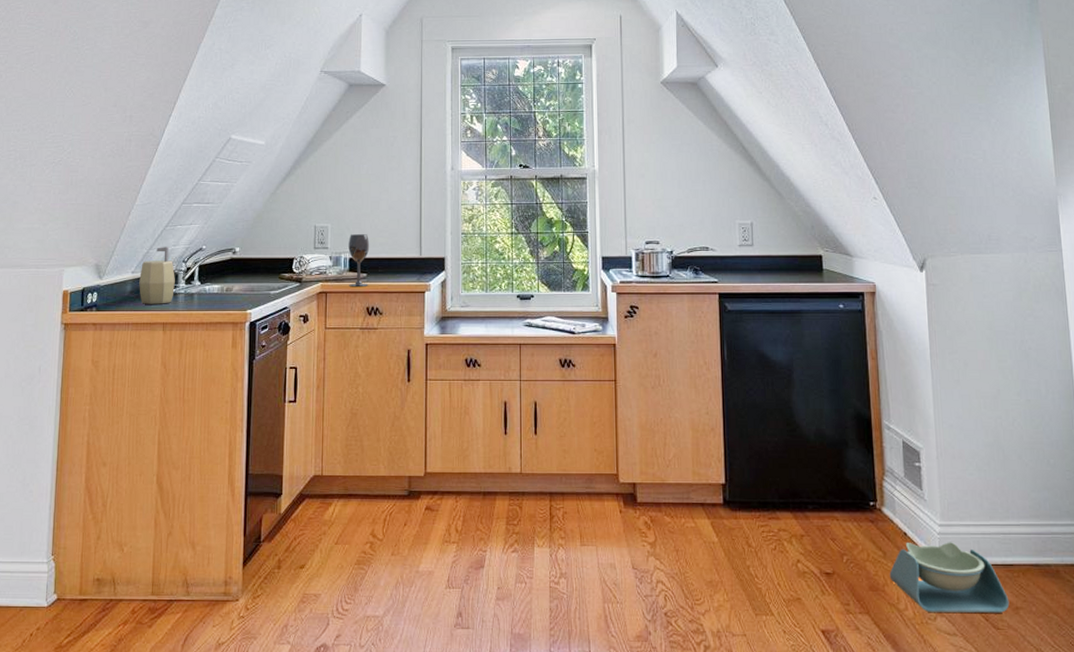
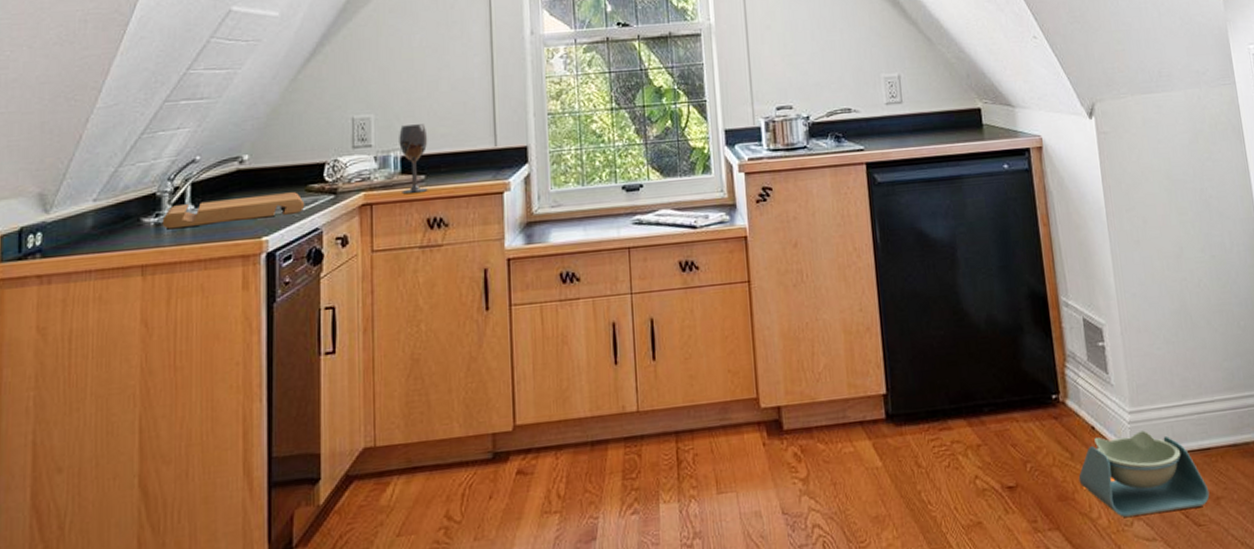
soap dispenser: present [139,247,175,304] -> none [104,161,157,243]
cutting board: none [178,278,278,298] -> present [162,192,305,230]

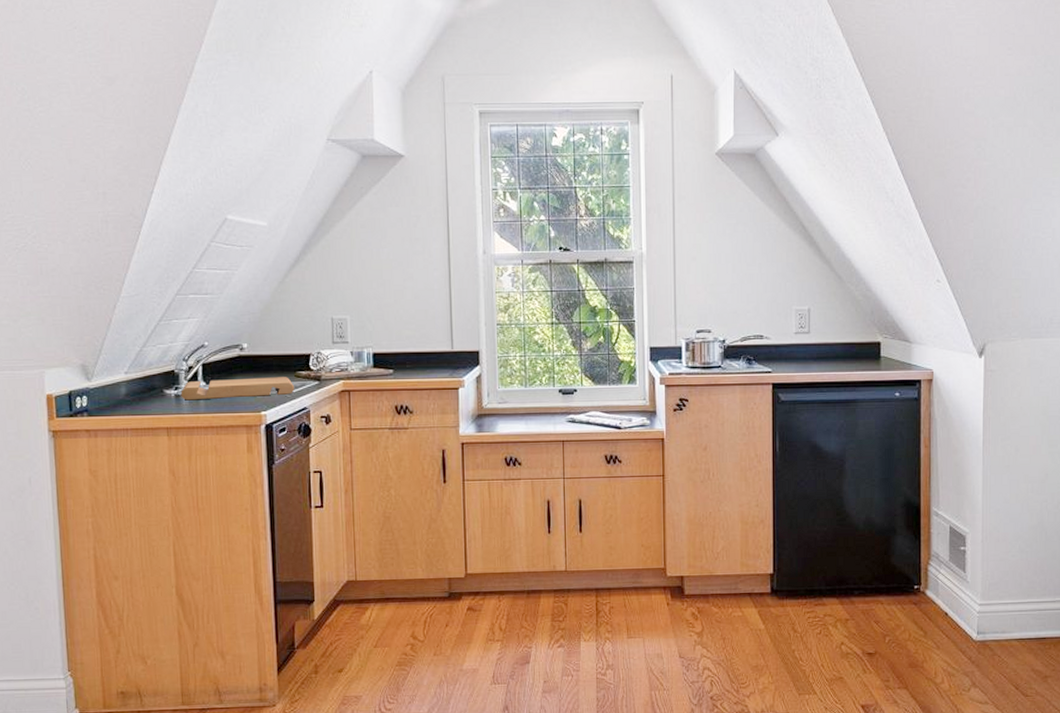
wine glass: present [399,124,428,194] -> none [371,326,396,384]
pet bowl: present [1078,430,1210,517] -> none [928,620,1039,684]

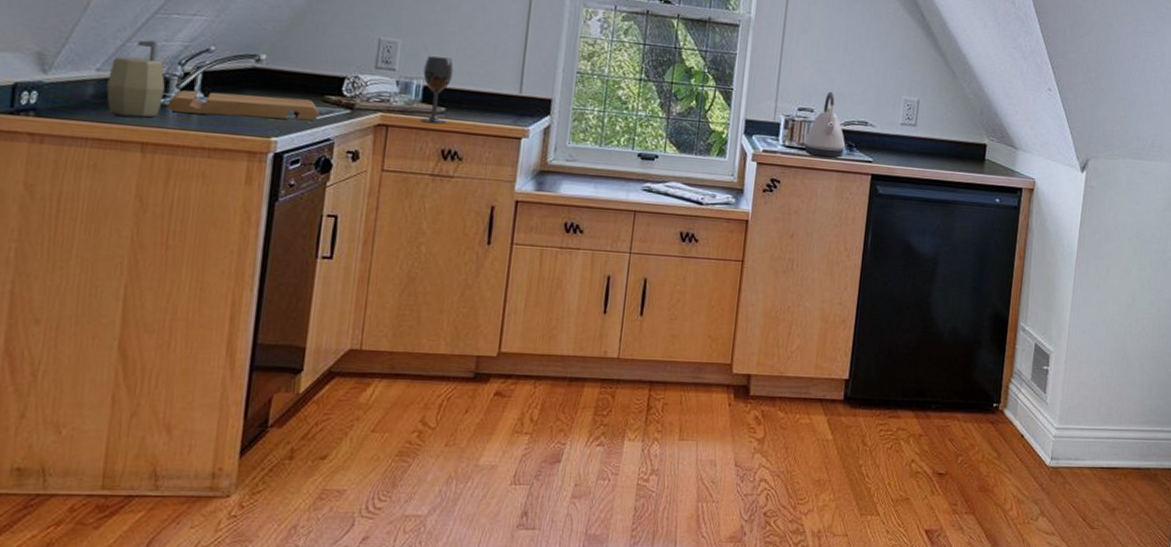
soap dispenser: none [134,344,177,408] -> present [106,40,165,118]
wine glass: none [371,326,396,384] -> present [420,56,454,124]
kettle: none [705,311,745,374] -> present [803,91,846,159]

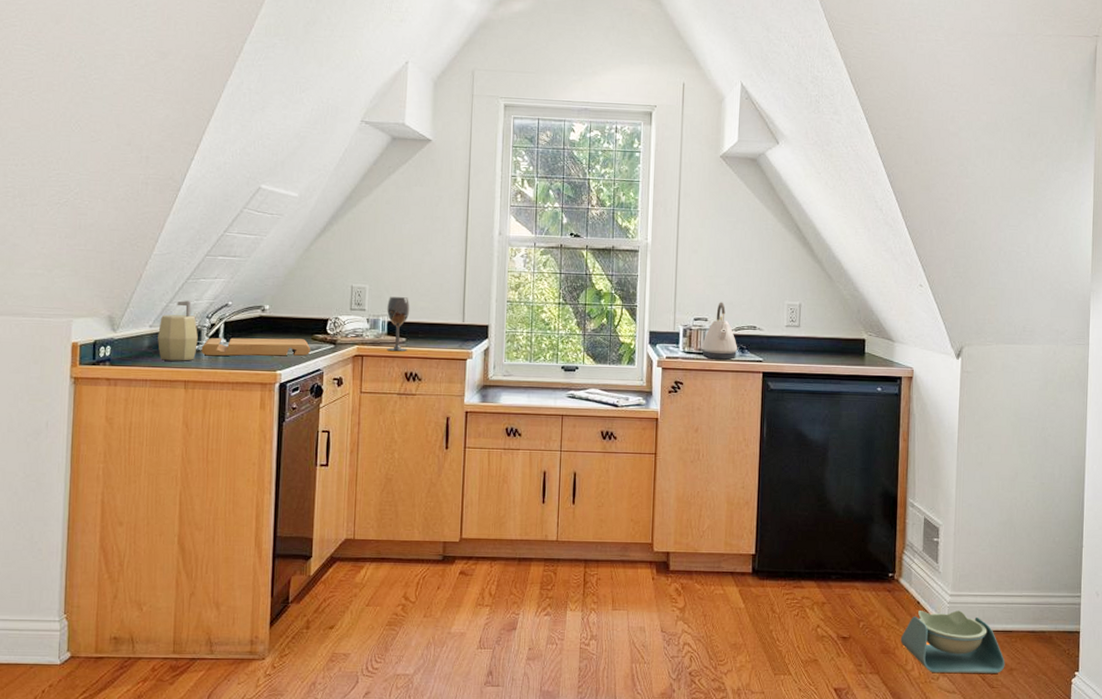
pet bowl: none [1000,444,1108,513] -> present [900,610,1005,673]

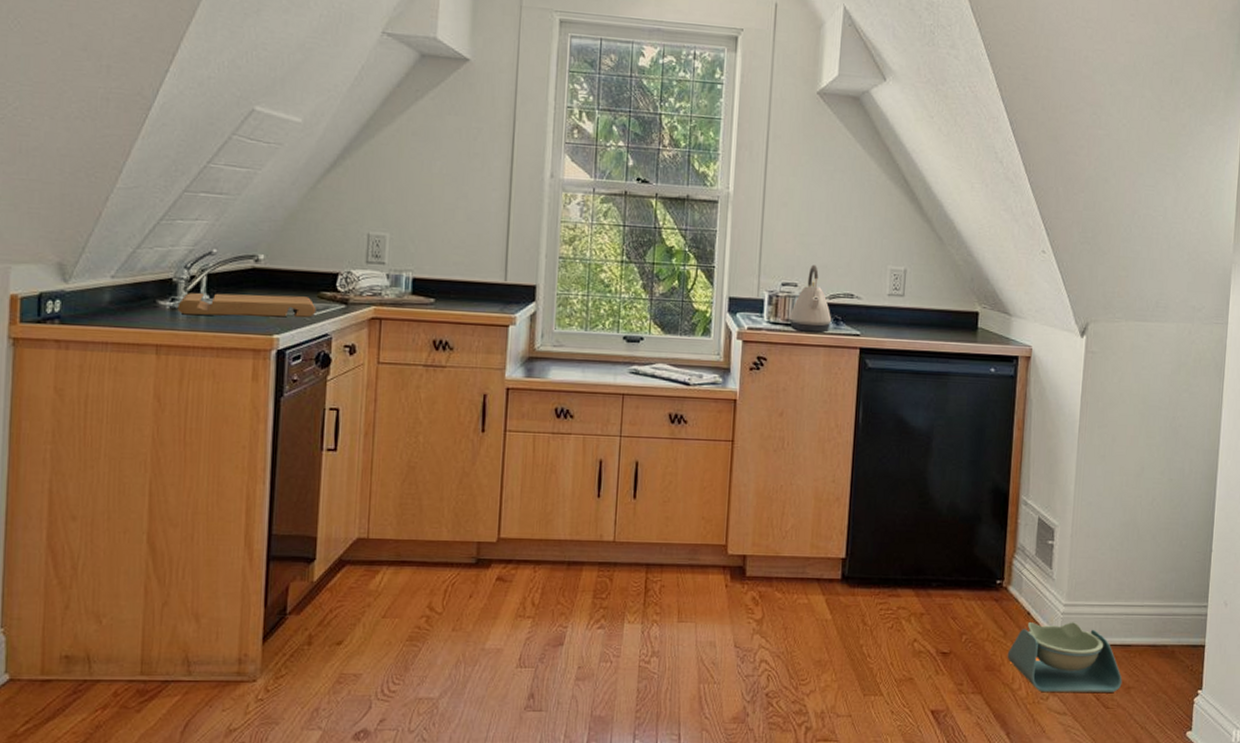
soap dispenser: present [158,300,198,361] -> none [121,246,174,321]
wine glass: present [387,297,410,351] -> none [411,248,441,314]

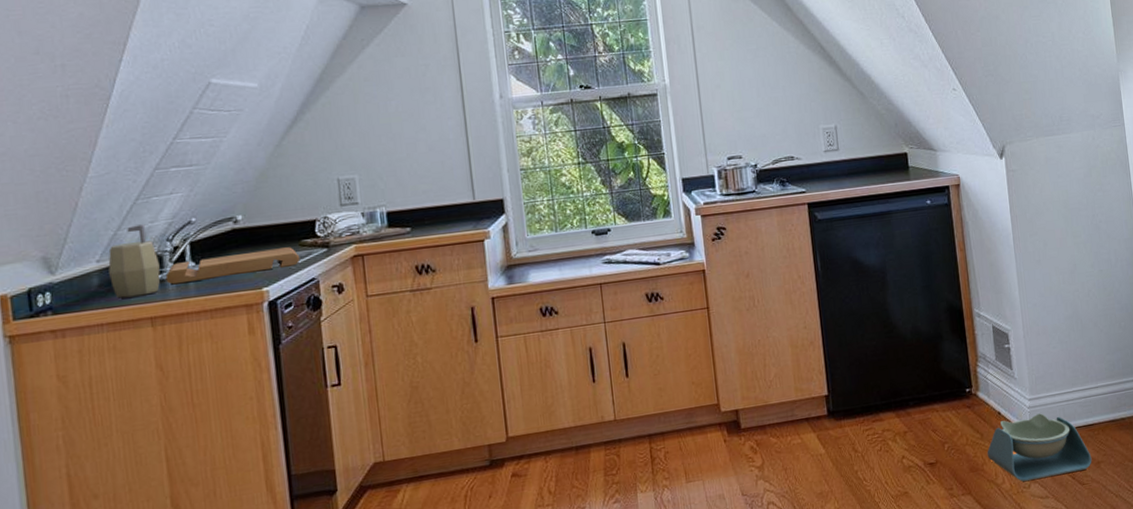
soap dispenser: none [121,246,174,321] -> present [108,224,161,299]
kettle: present [789,264,832,334] -> none [739,136,779,199]

